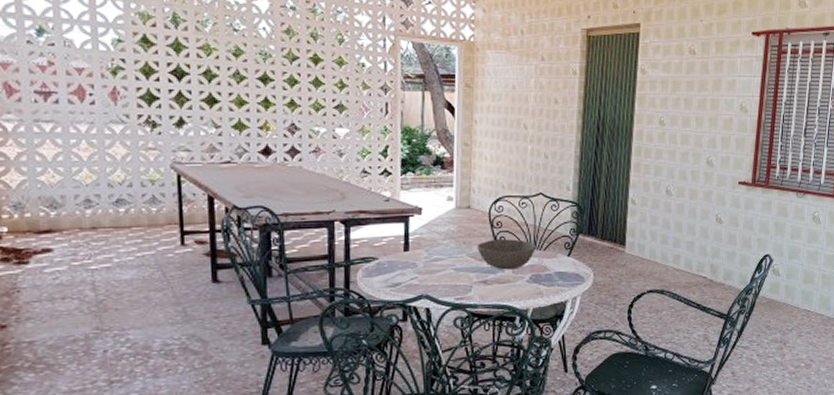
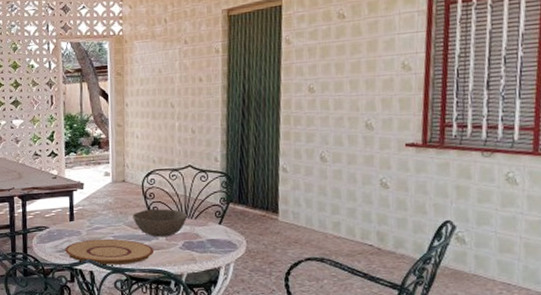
plate: none [397,271,500,301] -> present [65,238,155,265]

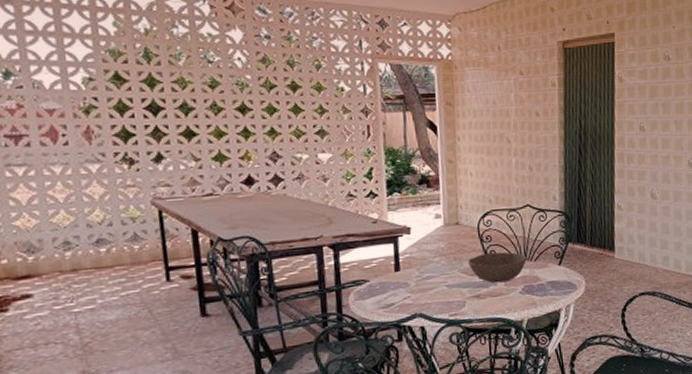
plate: present [65,238,155,265] -> none [390,288,493,319]

